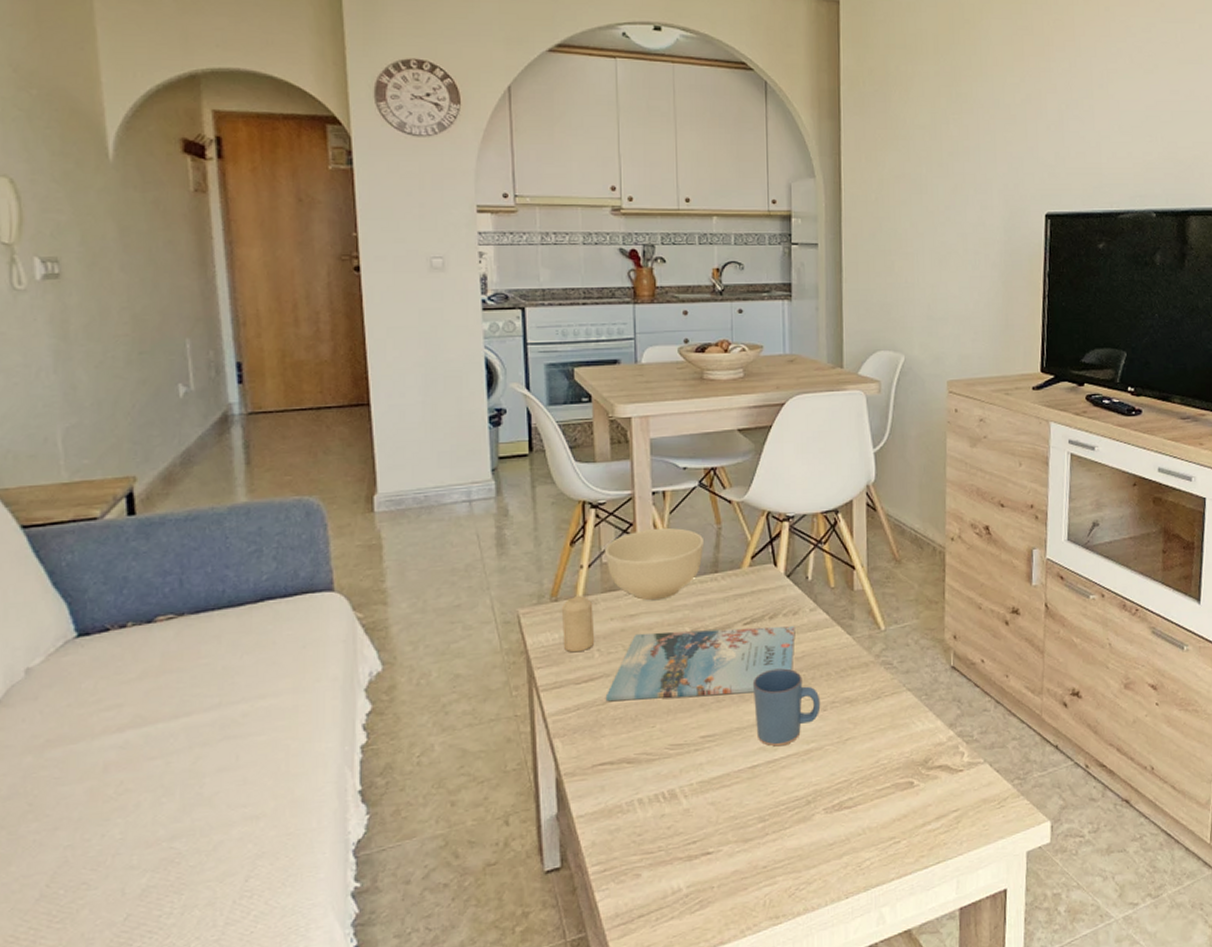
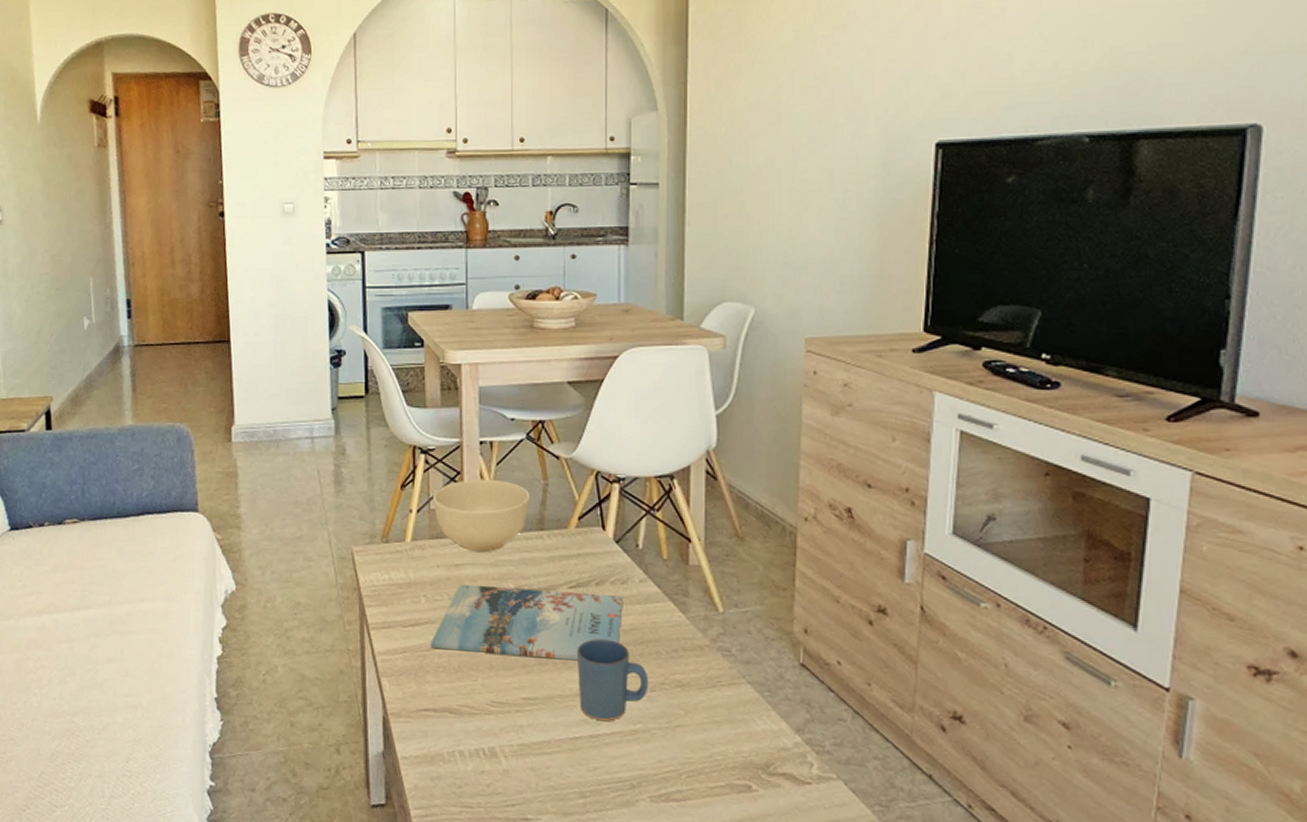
candle: present [561,595,594,653] -> none [391,538,421,596]

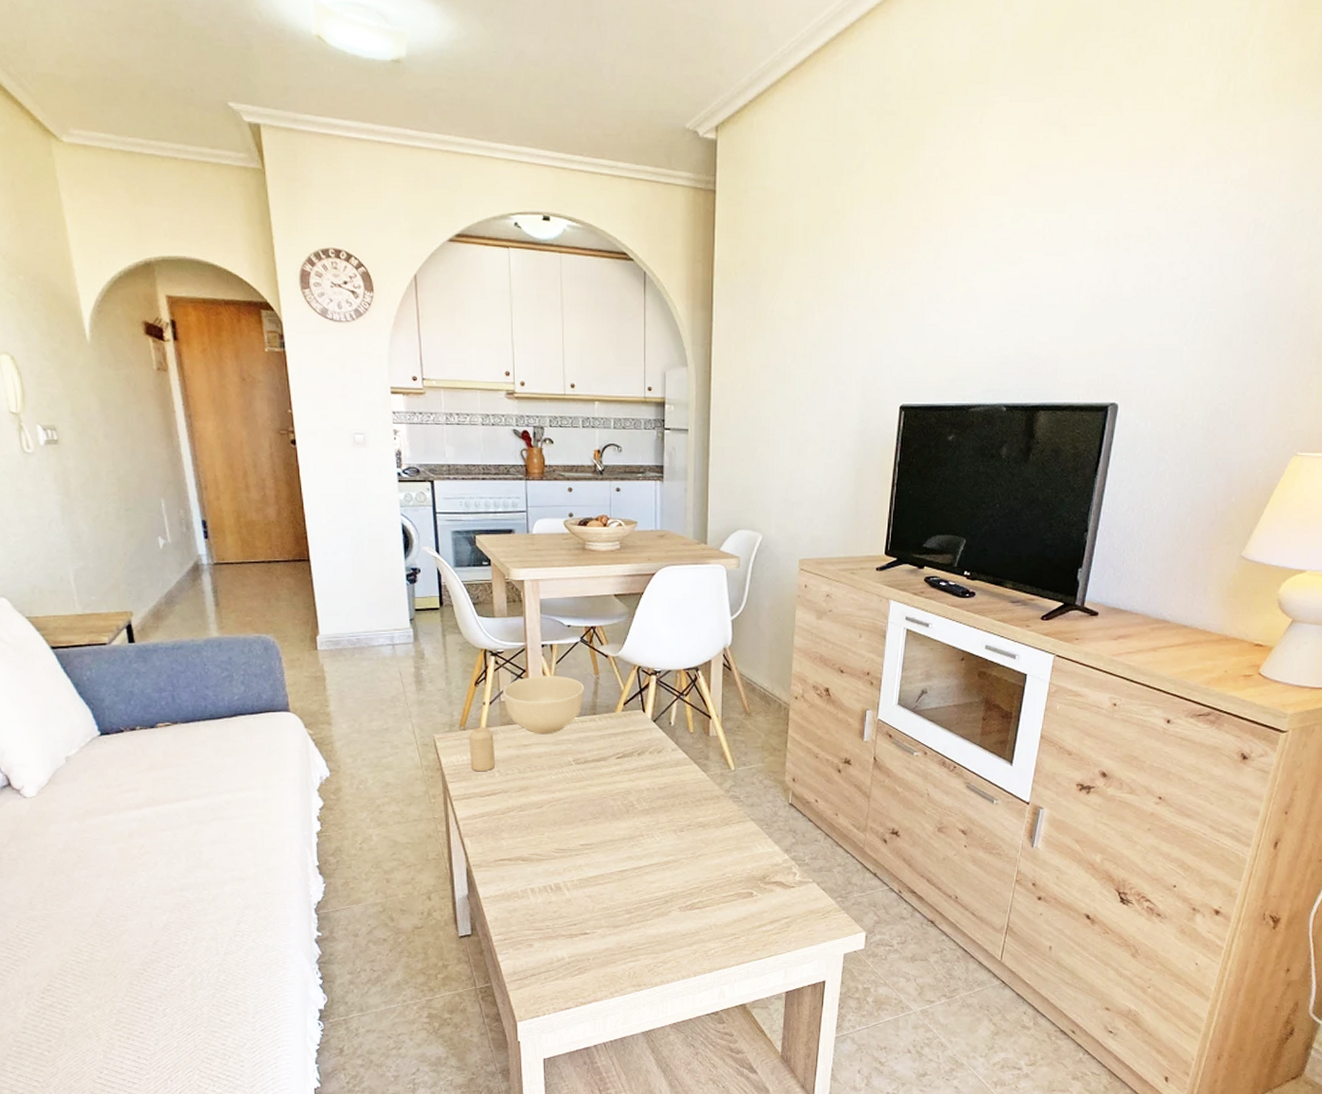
candle: none [391,538,421,596] -> present [468,726,495,772]
magazine: present [430,584,623,661] -> none [504,760,659,813]
mug: present [576,638,649,722] -> none [623,796,679,857]

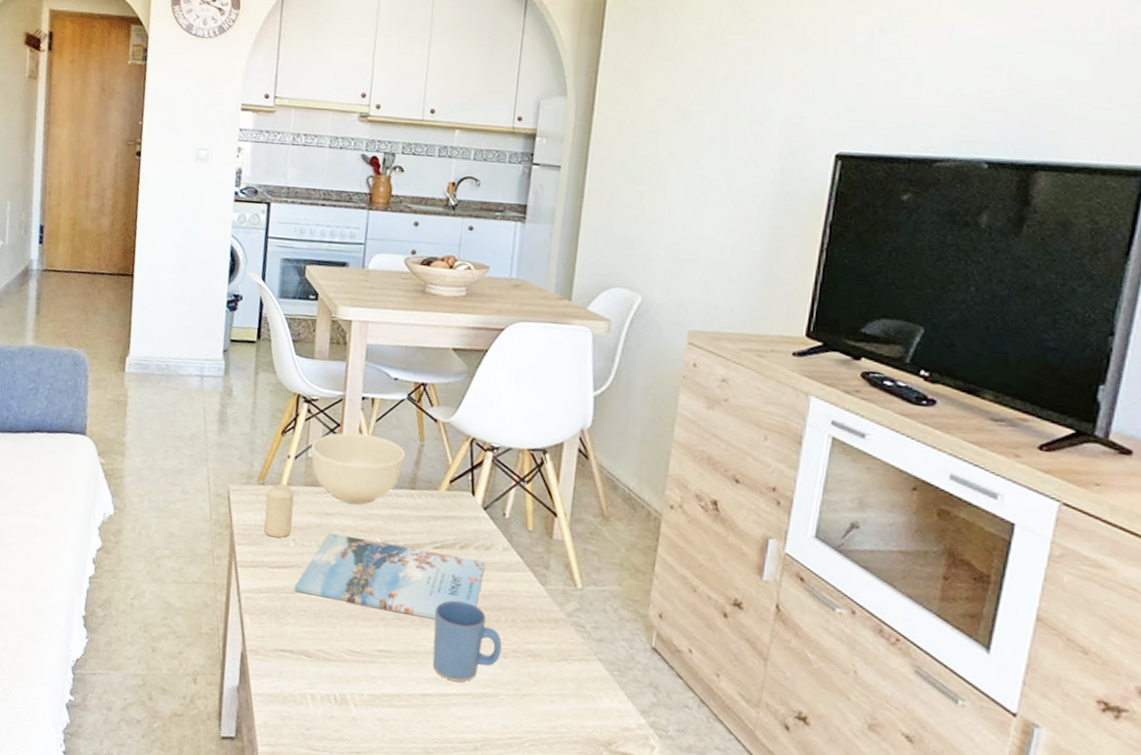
magazine: none [504,760,659,813] -> present [294,532,486,620]
mug: none [623,796,679,857] -> present [432,600,502,682]

